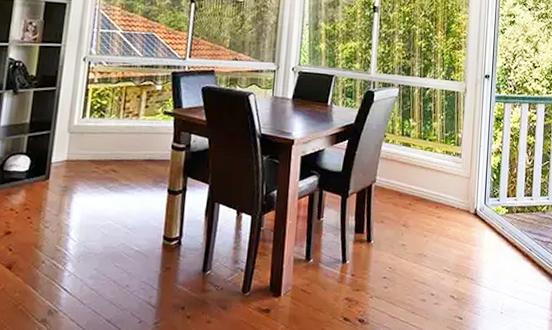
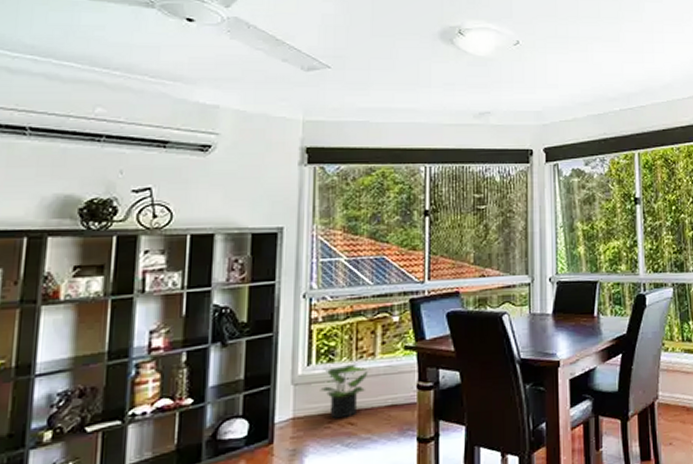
potted plant: none [91,121,132,166] -> present [320,363,369,419]

